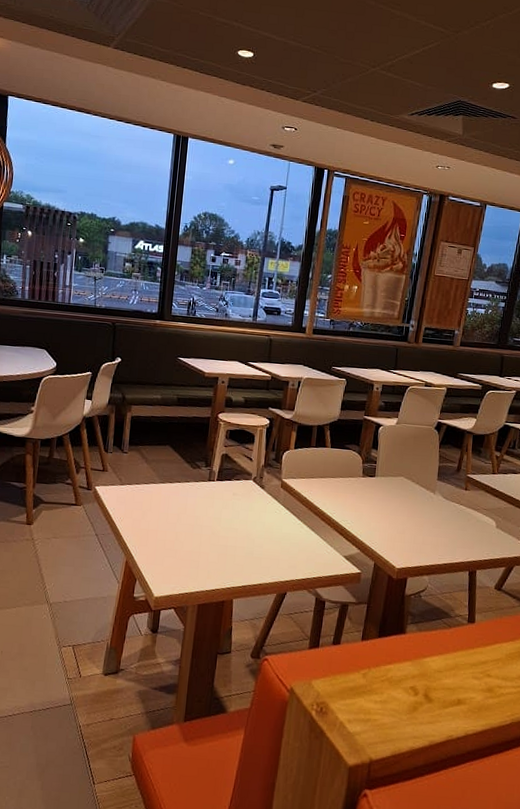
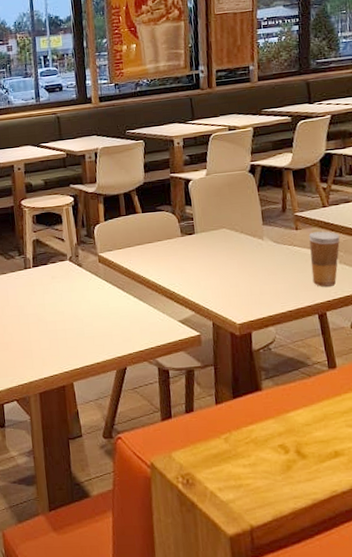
beverage cup: none [470,495,502,548] -> present [308,231,340,288]

